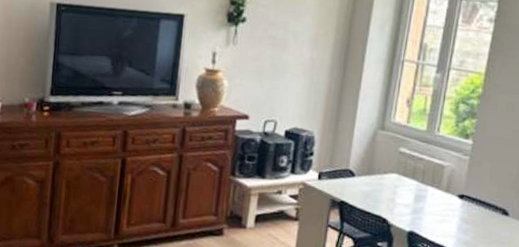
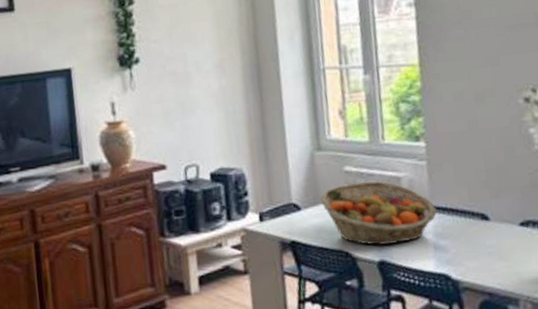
fruit basket: none [373,162,468,220] -> present [320,180,437,245]

